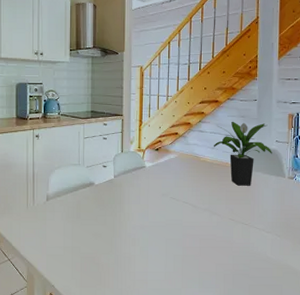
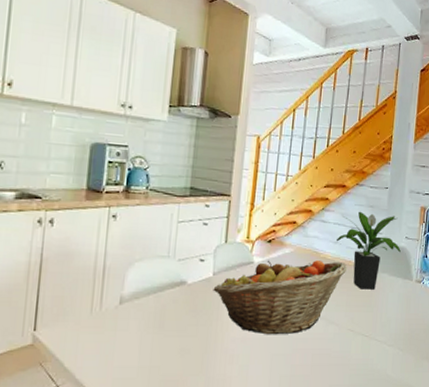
fruit basket: none [115,163,225,223] -> present [213,260,348,335]

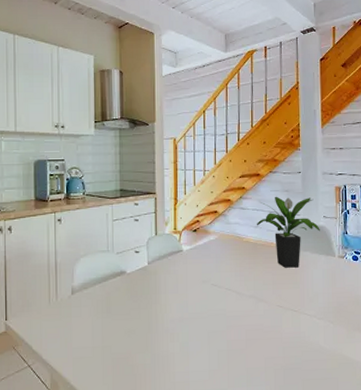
fruit basket: present [213,260,348,335] -> none [149,244,270,314]

